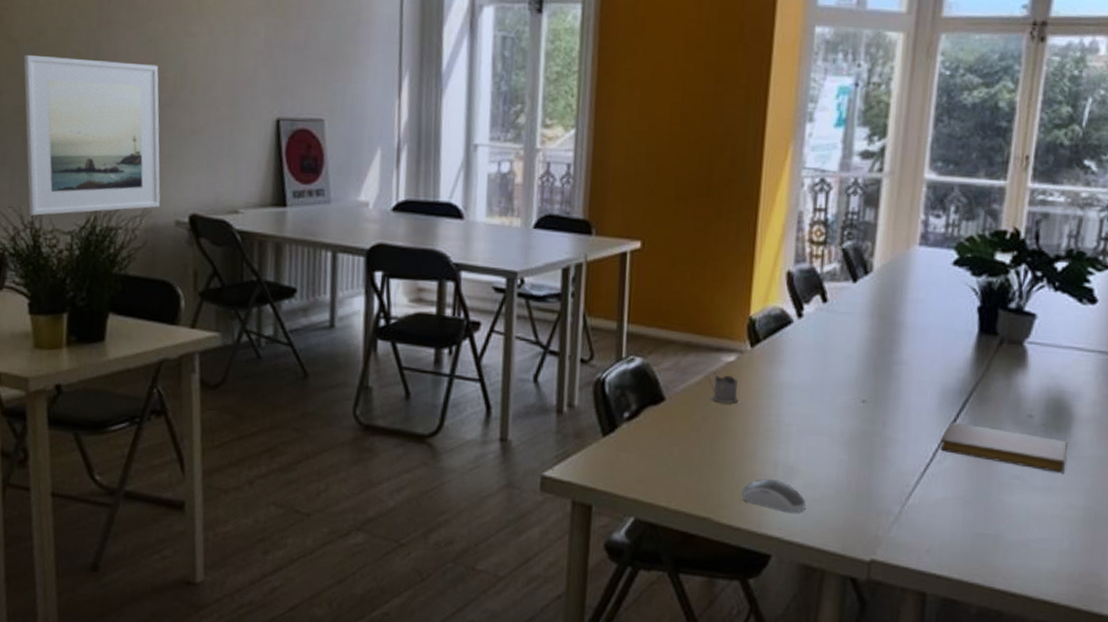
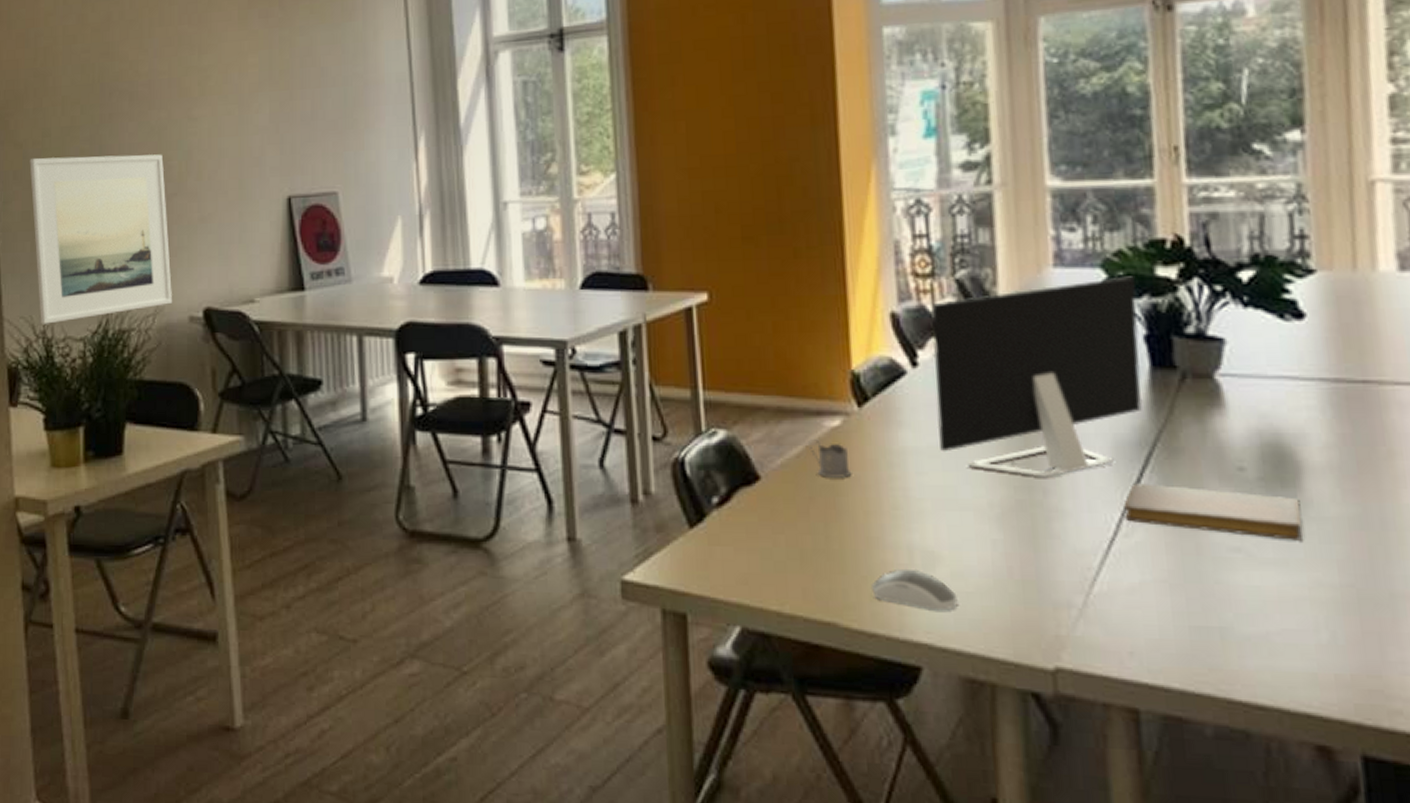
monitor: none [810,258,979,414] -> present [932,276,1143,478]

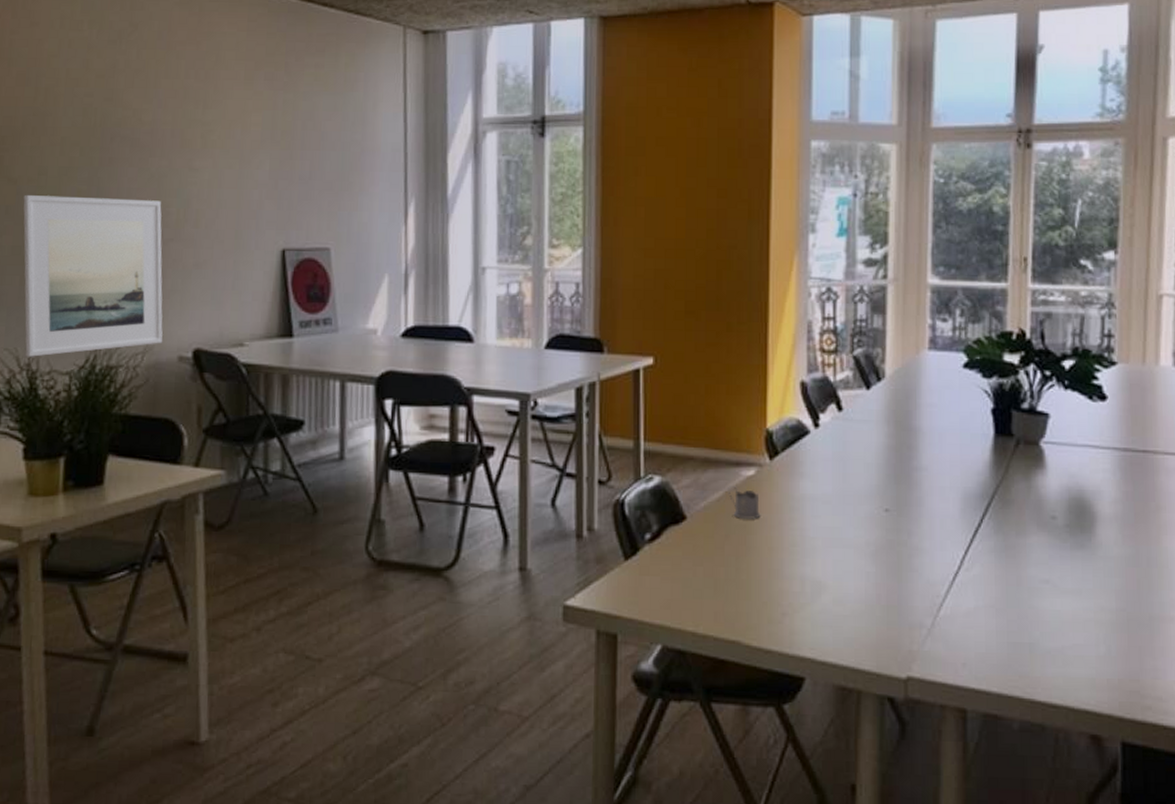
computer mouse: present [872,568,958,611] -> none [770,595,836,631]
monitor: present [932,276,1143,478] -> none [832,360,989,522]
notebook: present [1124,483,1302,541] -> none [967,528,1093,575]

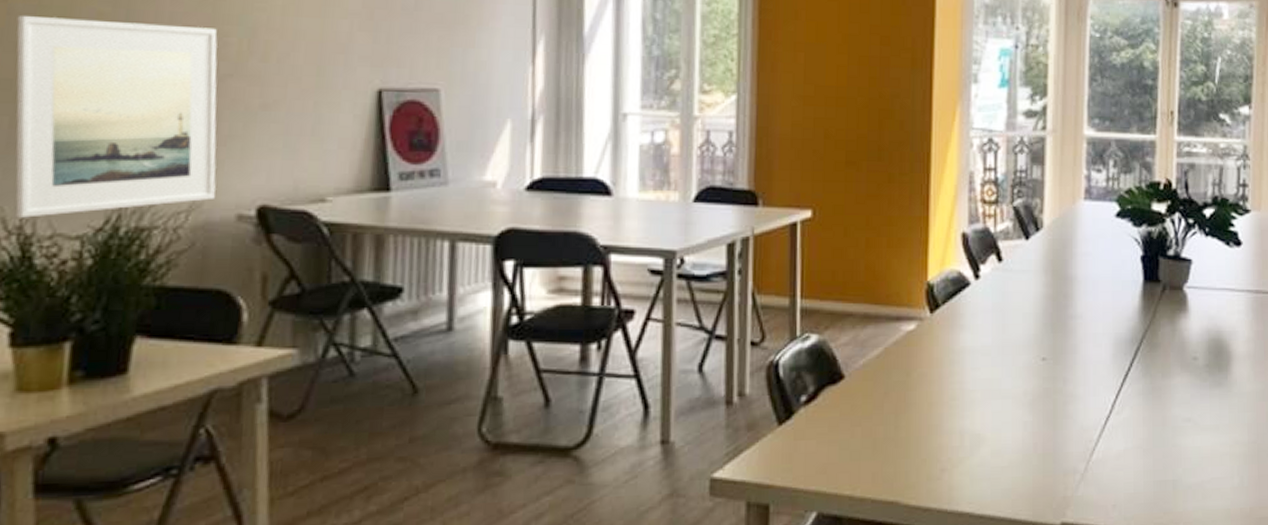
tea glass holder: present [728,486,761,519] -> none [888,342,921,375]

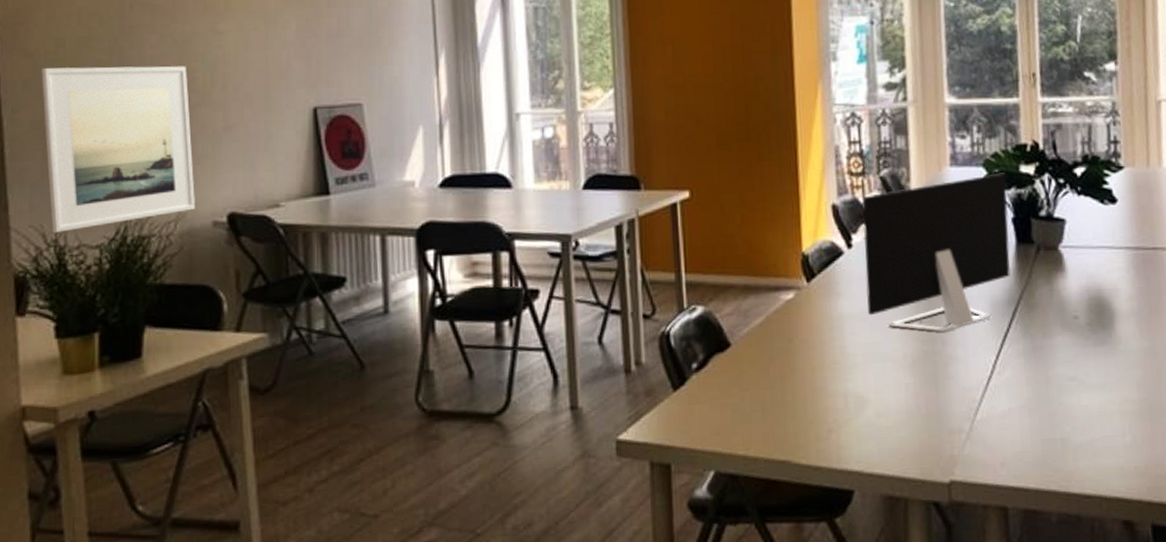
monitor: none [991,209,1139,369] -> present [863,173,1011,332]

